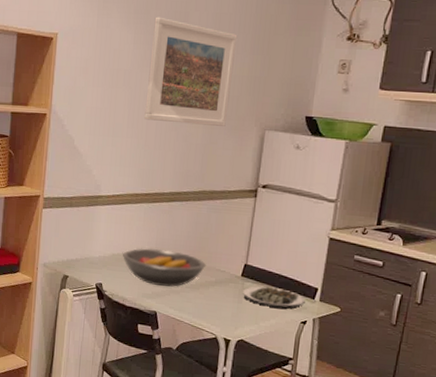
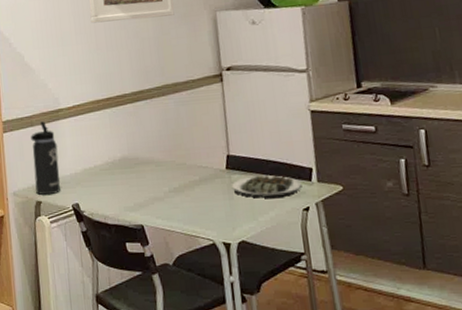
thermos bottle: none [65,204,92,272] -> present [31,121,61,196]
fruit bowl: present [123,248,206,287] -> none [95,154,185,195]

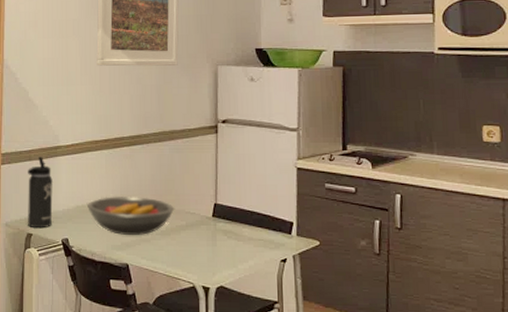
fruit bowl: none [95,154,185,195] -> present [87,195,174,235]
plate: present [232,175,302,198] -> none [216,225,282,247]

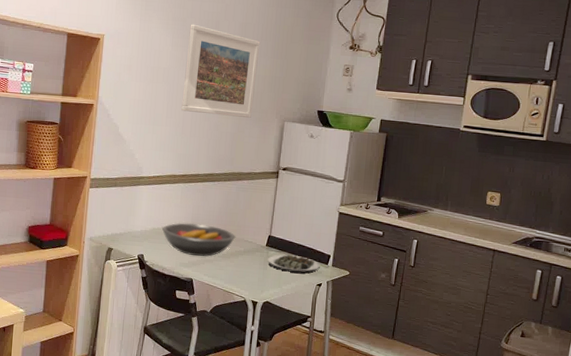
thermos bottle: present [28,157,53,229] -> none [109,184,134,245]
plate: none [216,225,282,247] -> present [268,254,320,274]

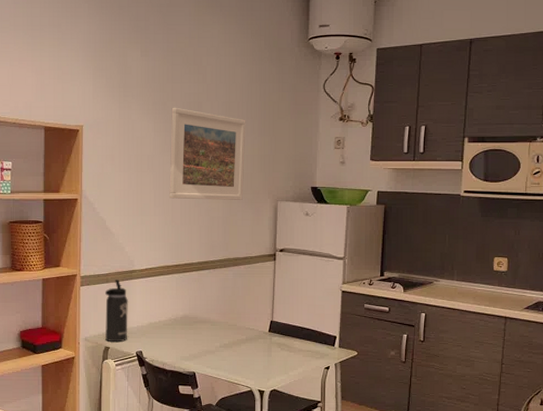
thermos bottle: none [109,184,134,245] -> present [105,280,128,343]
fruit bowl: present [162,222,235,257] -> none [160,314,236,348]
plate: present [268,254,320,274] -> none [272,338,327,357]

